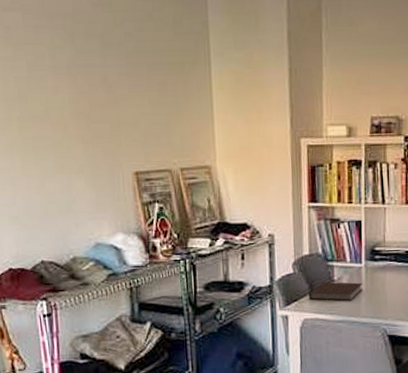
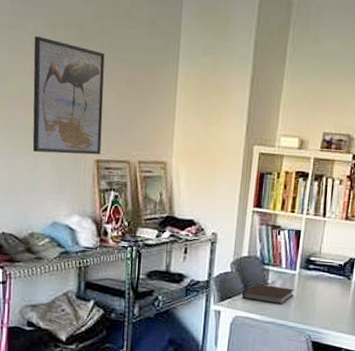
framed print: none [53,48,139,172] -> present [32,35,105,155]

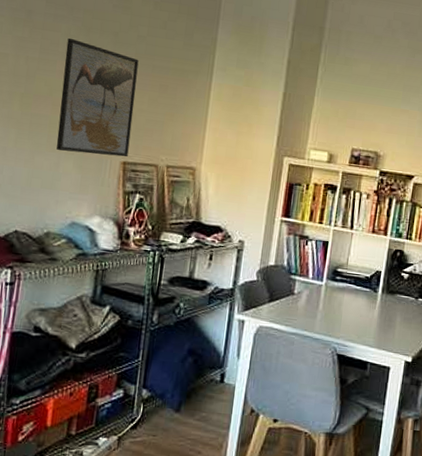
notebook: present [241,284,294,305] -> none [267,294,321,316]

